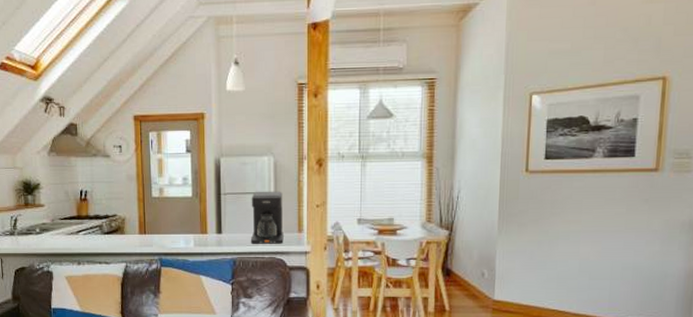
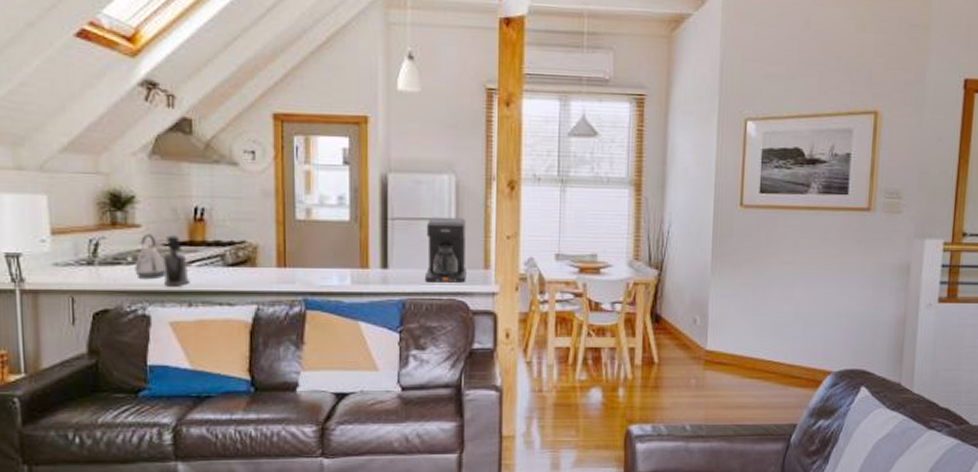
kettle: none [41,211,62,245] -> present [134,233,166,280]
spray bottle: none [59,212,78,250] -> present [162,235,189,286]

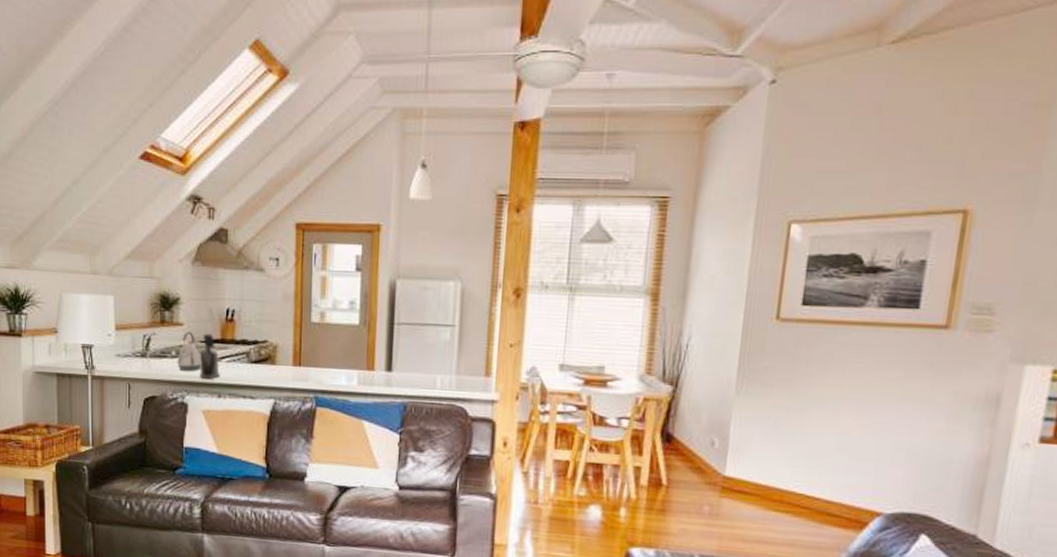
coffee maker: present [424,216,466,283] -> none [426,322,469,389]

